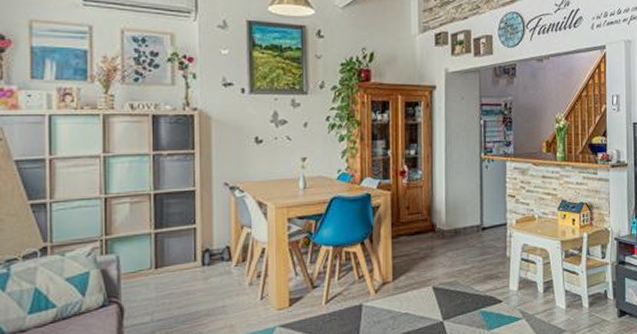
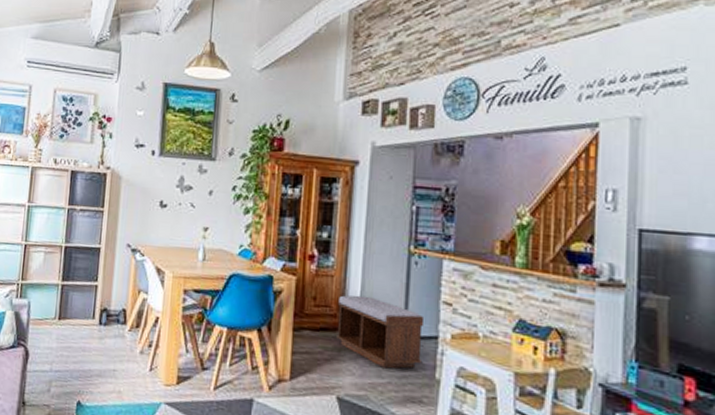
bench: none [427,199,495,256] -> present [337,295,423,369]

